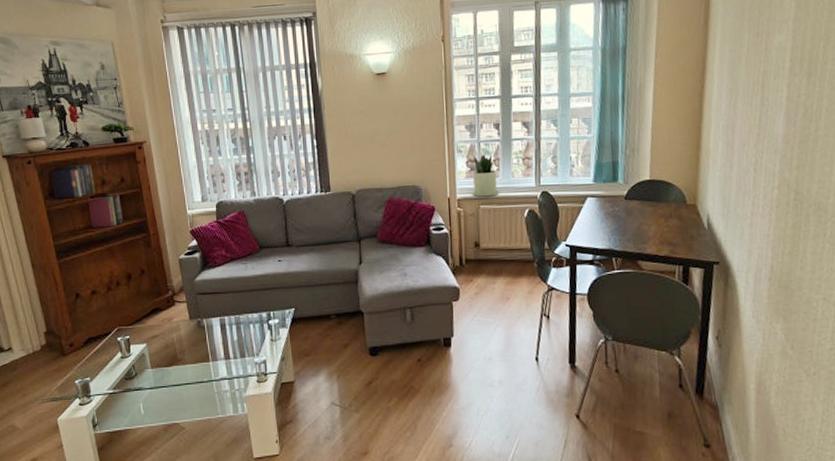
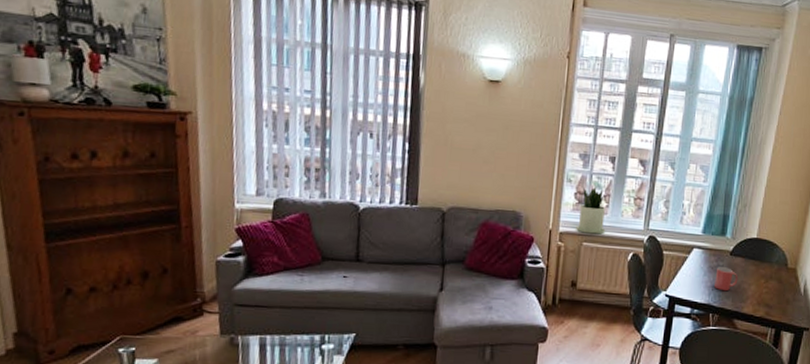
books: present [50,164,96,199] -> none [49,125,113,169]
books: present [88,192,124,227] -> none [100,167,148,211]
mug: none [612,212,637,235] -> present [713,267,738,292]

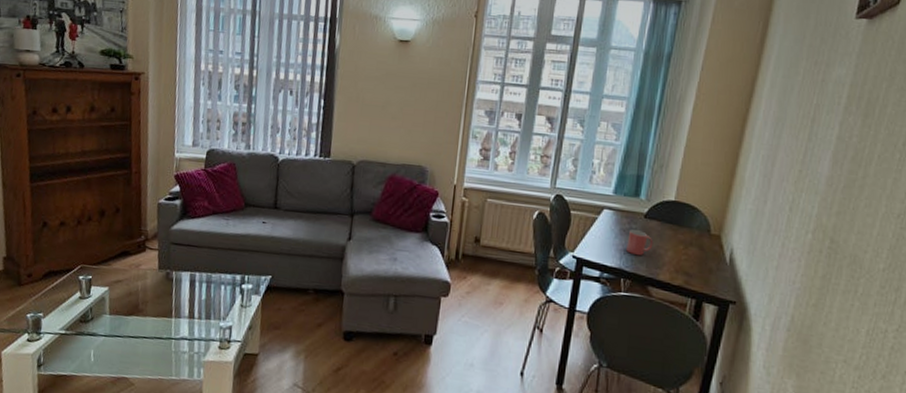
planter: present [576,187,606,234] -> none [480,144,511,191]

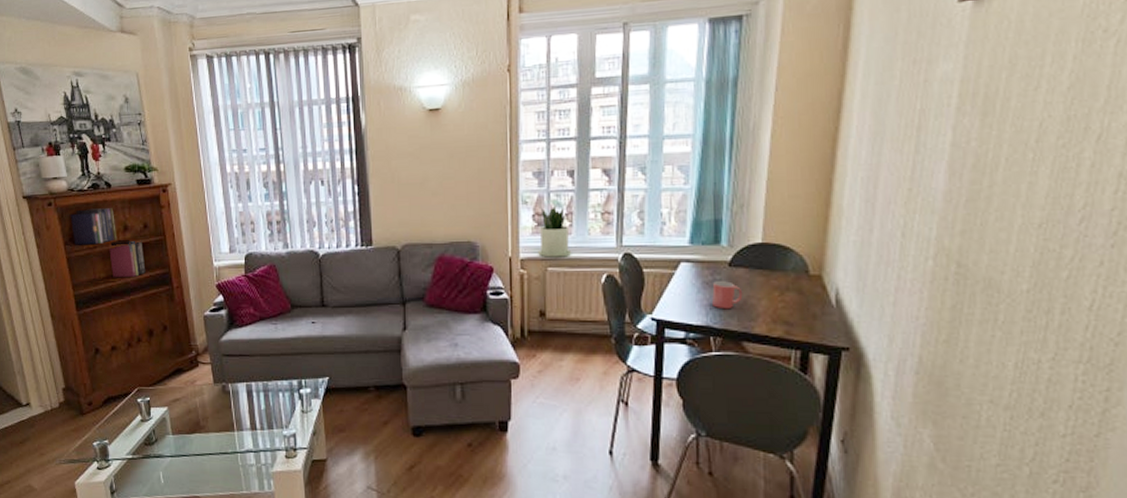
books: none [37,84,83,121] -> present [70,208,117,245]
books: none [72,119,108,157] -> present [109,240,146,277]
planter: none [480,144,511,191] -> present [538,206,572,258]

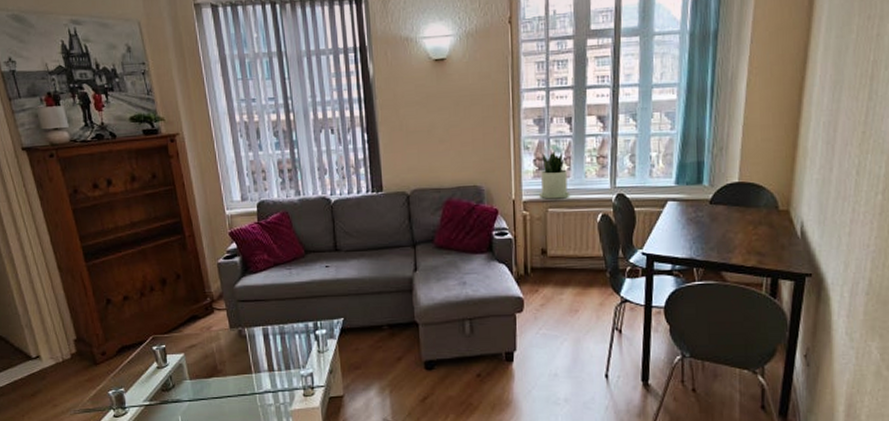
books: present [70,208,117,245] -> none [74,159,125,197]
books: present [109,240,146,277] -> none [117,190,156,228]
mug: present [711,281,743,310] -> none [694,217,722,243]

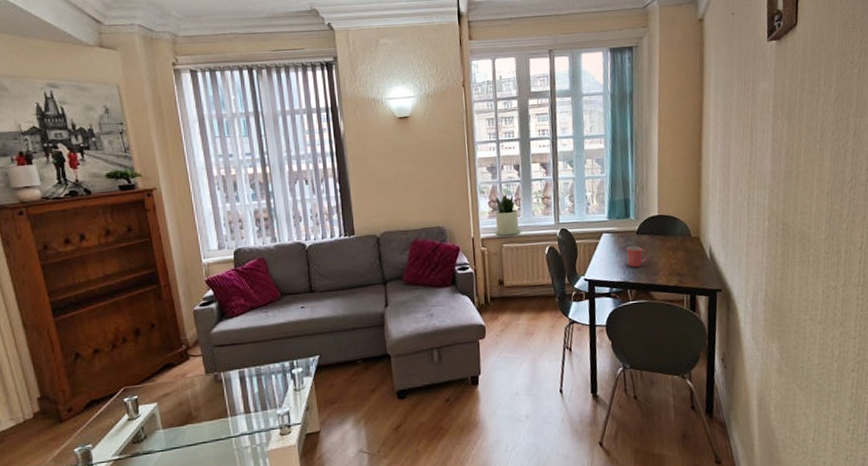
mug: none [694,217,722,243] -> present [626,246,648,268]

